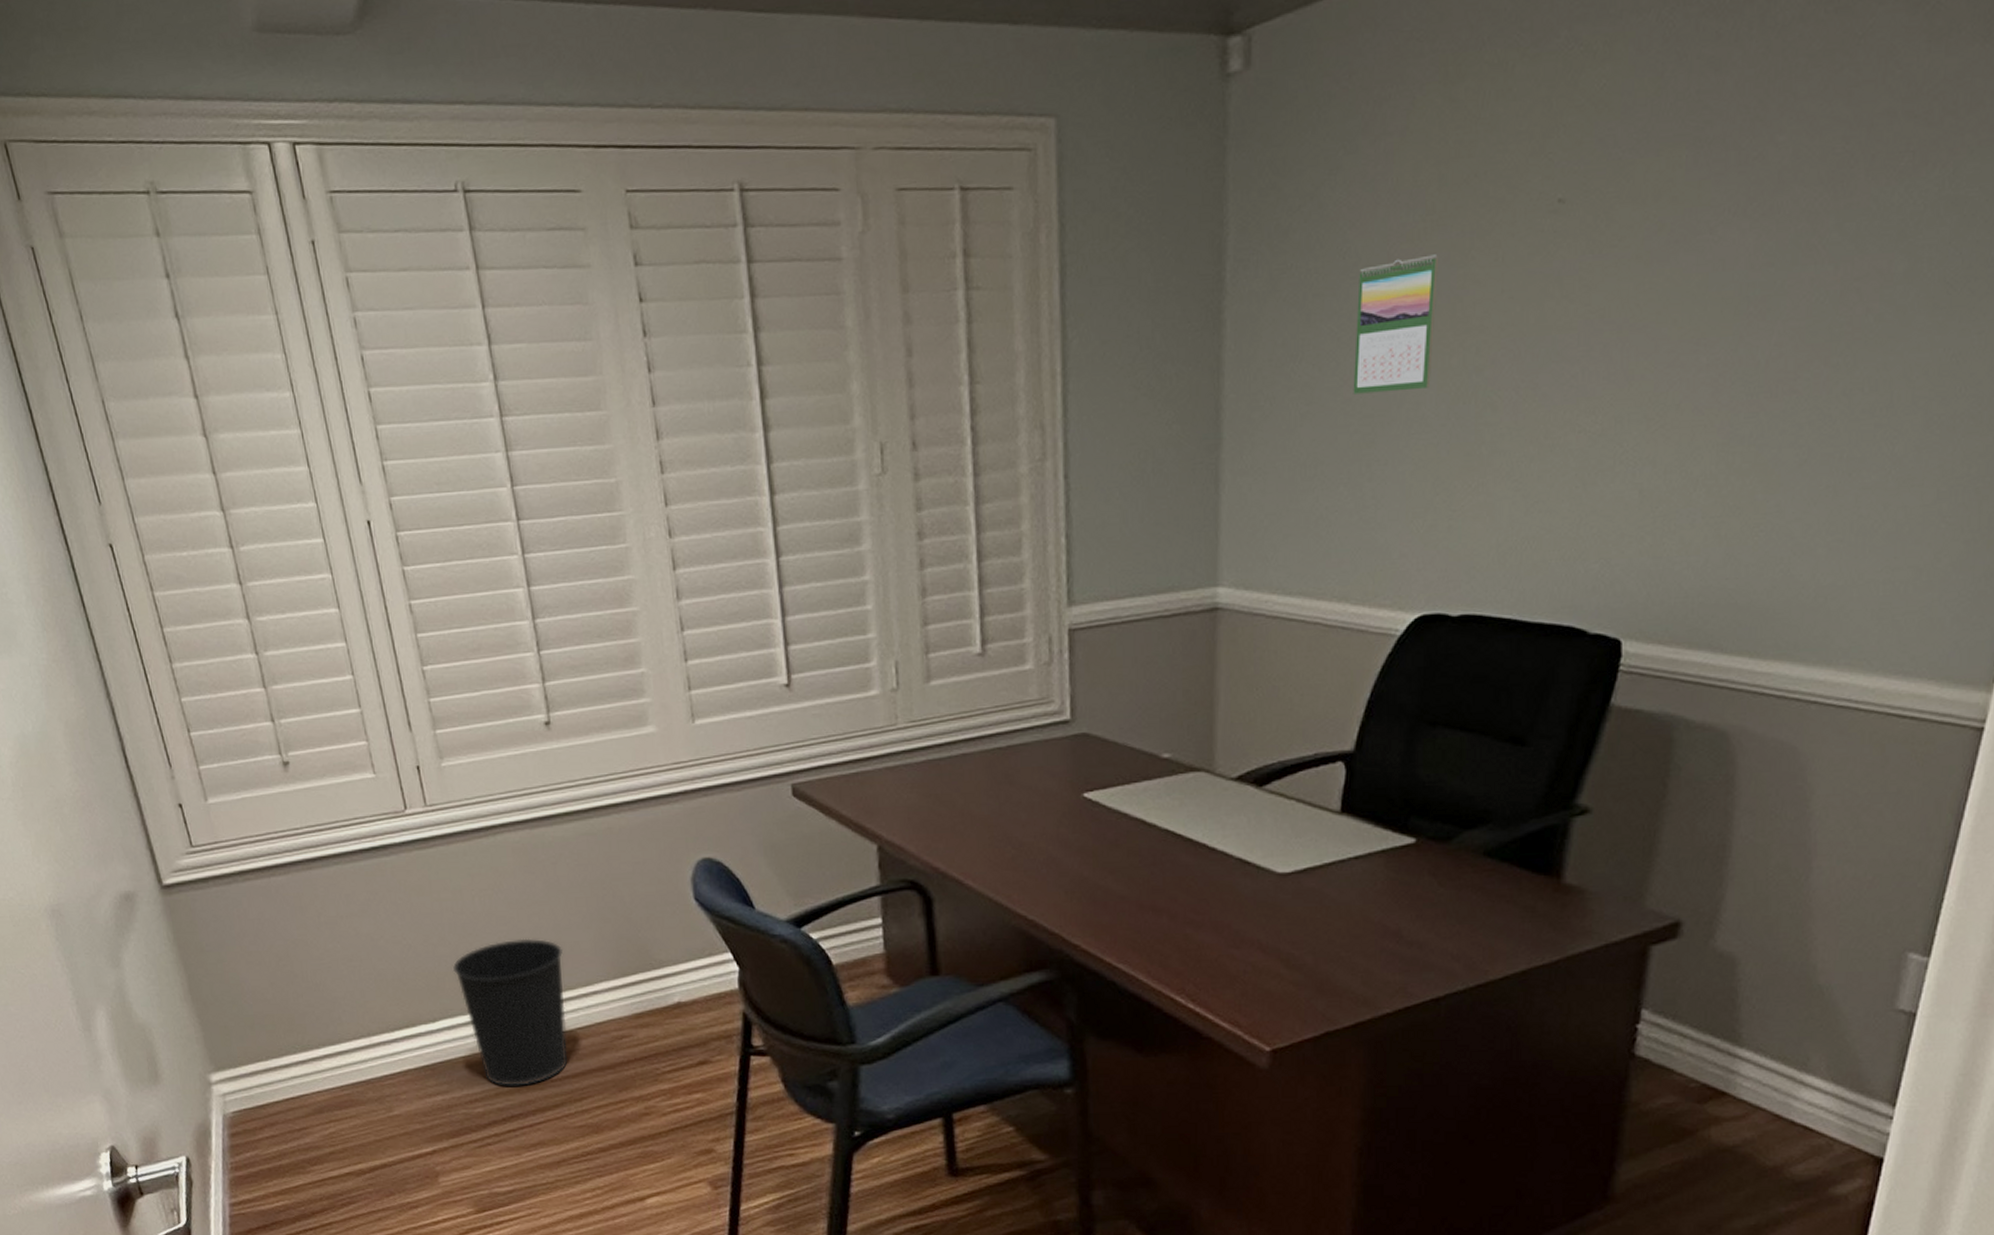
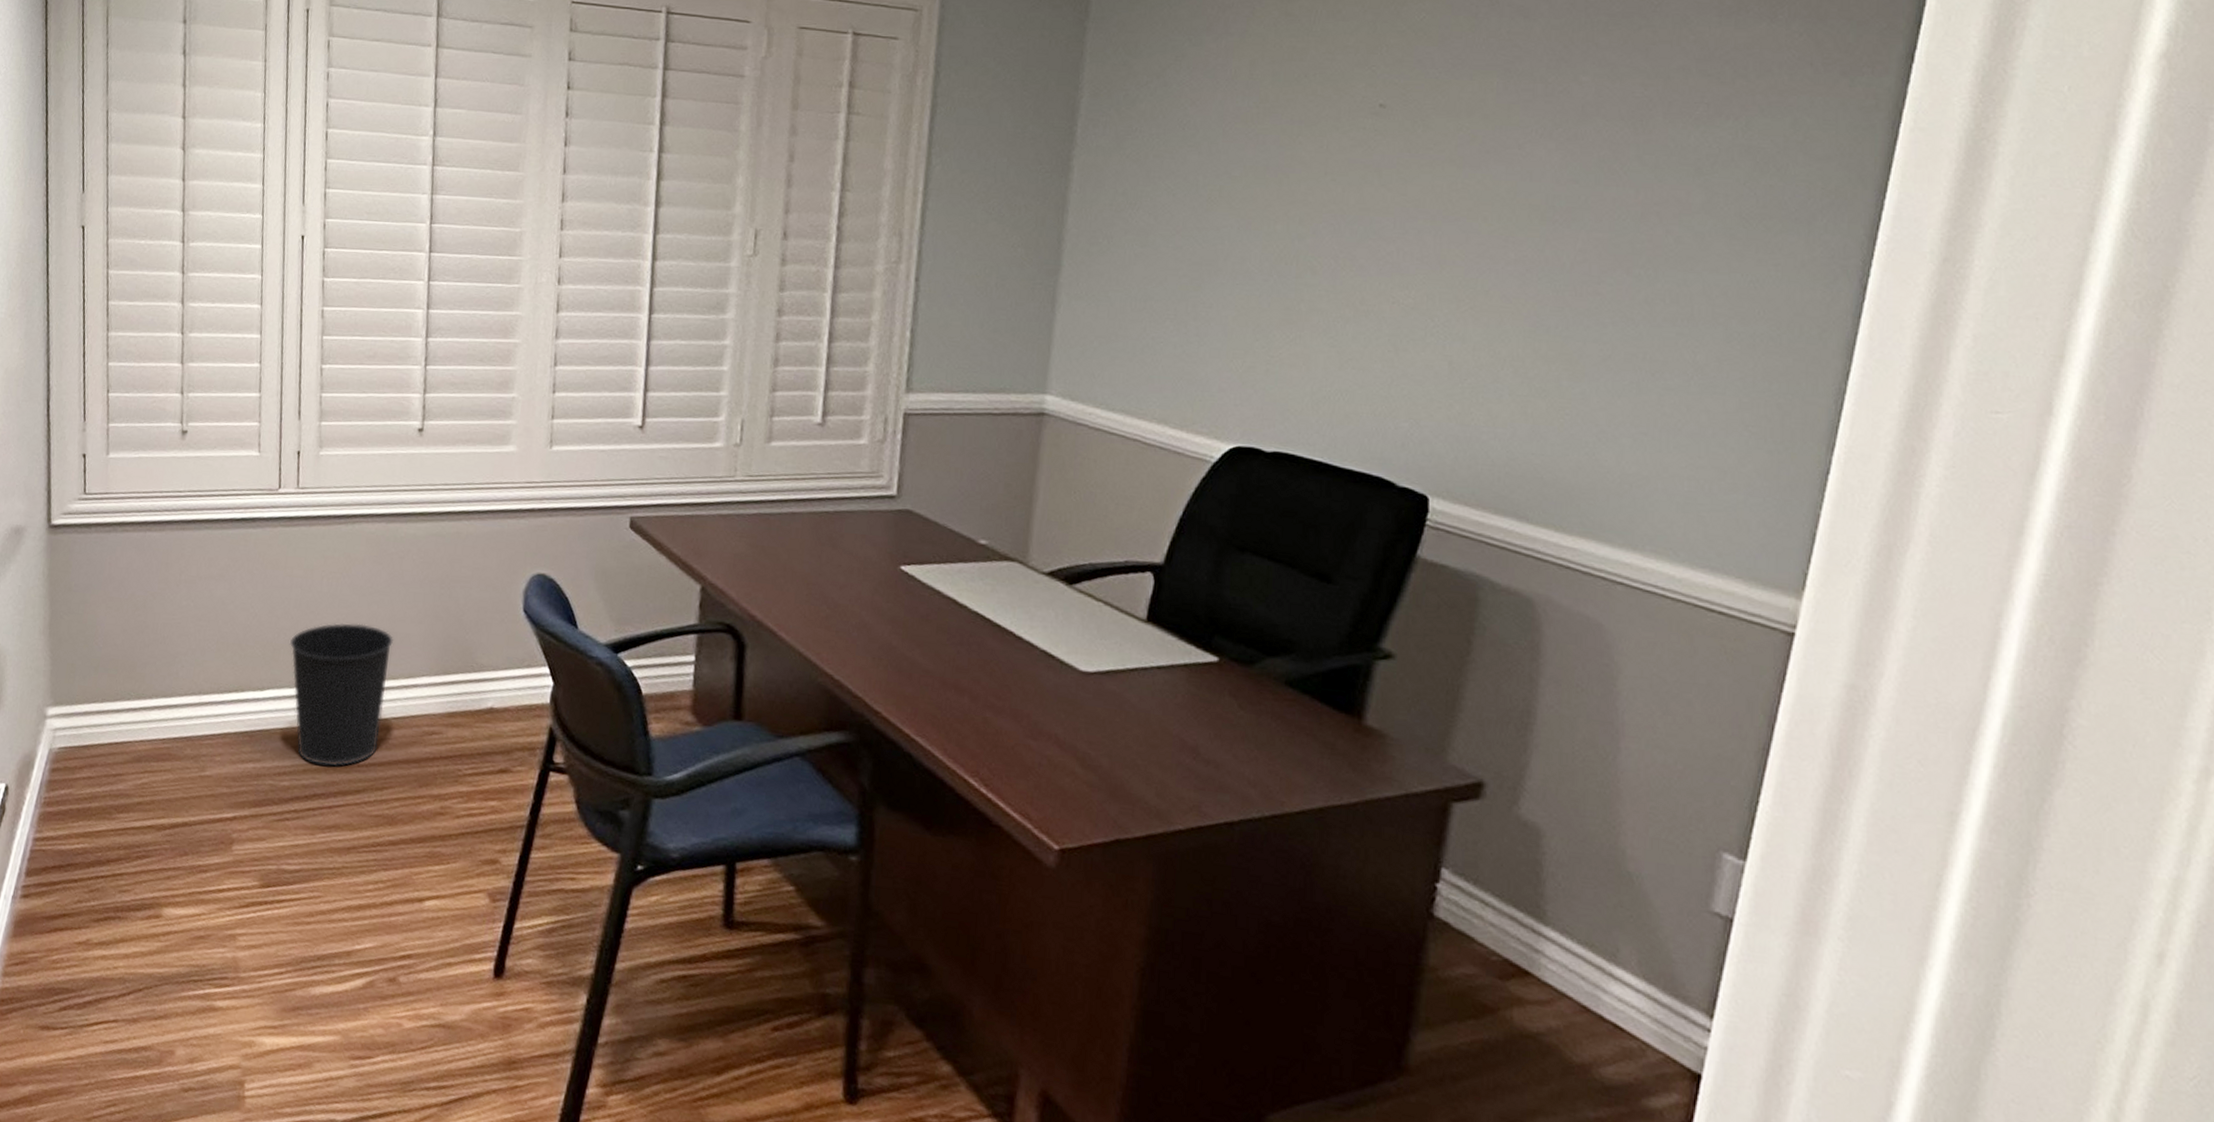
calendar: present [1353,254,1439,394] -> none [1184,135,1270,247]

